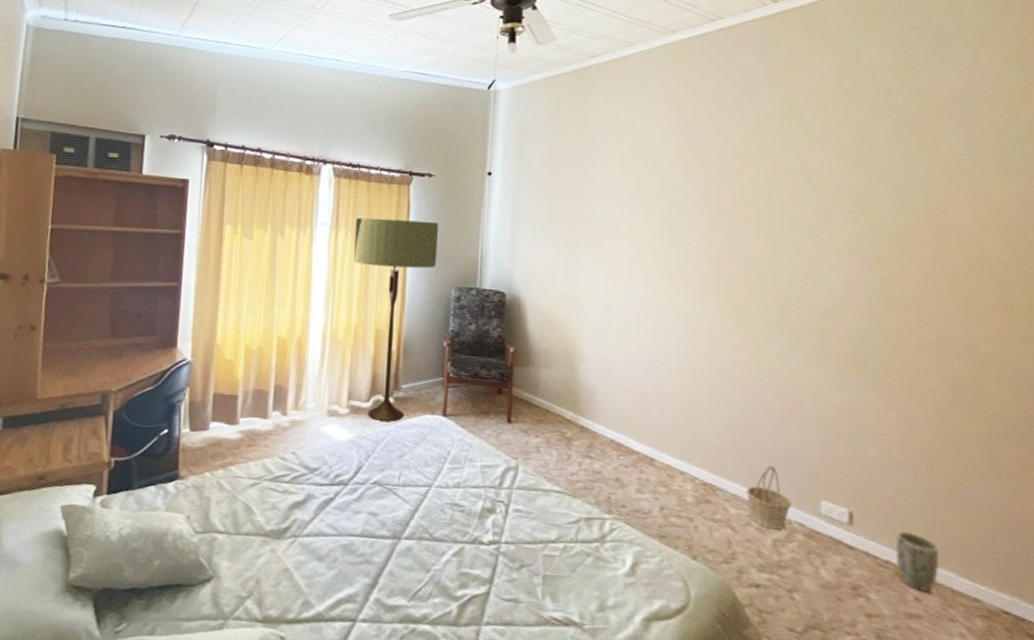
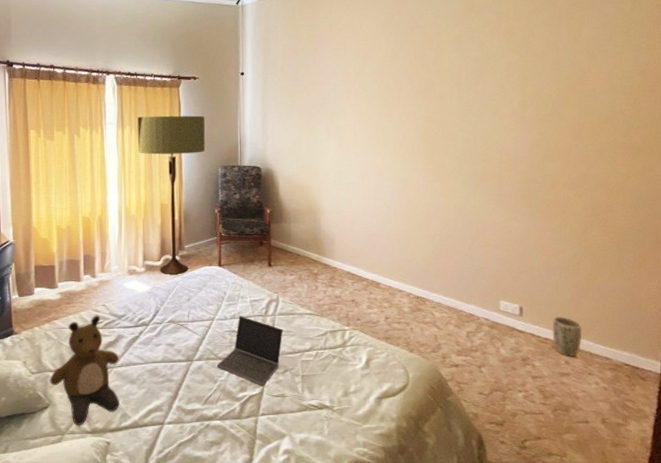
bear: none [216,464,306,610] -> present [50,315,119,425]
laptop computer: none [431,484,522,585] -> present [216,316,283,386]
basket: present [746,466,792,530] -> none [447,280,479,325]

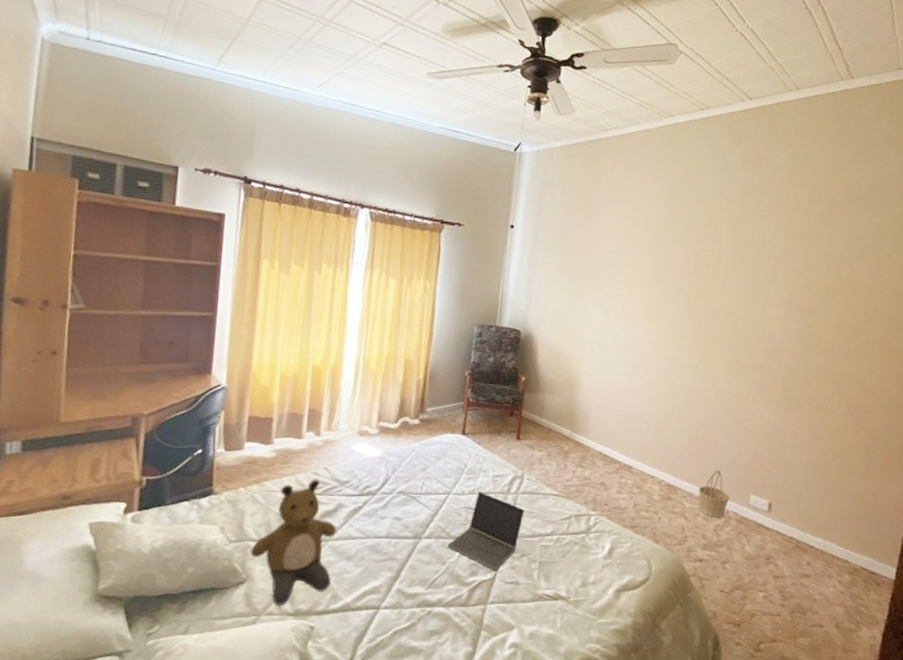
floor lamp: present [137,115,205,274] -> none [387,259,466,440]
basket: none [447,280,479,325] -> present [698,470,730,518]
plant pot: present [552,316,582,356] -> none [797,515,826,558]

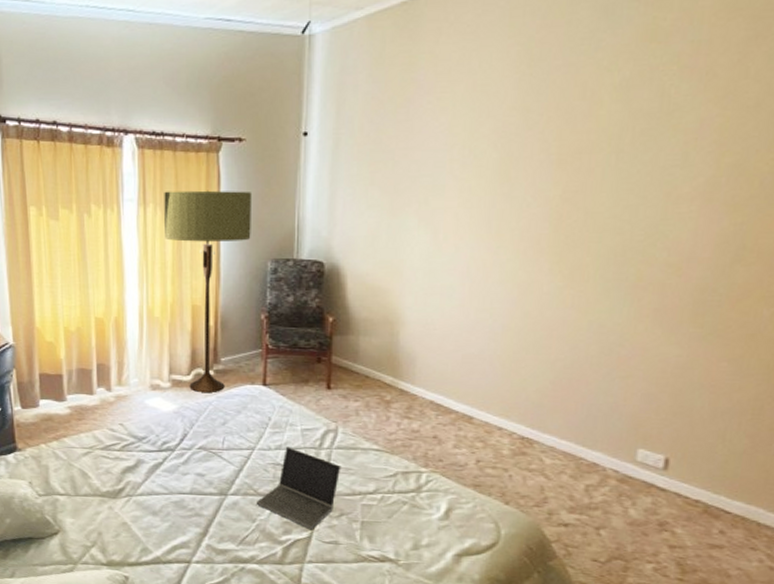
bear: present [250,479,336,606] -> none [59,435,139,556]
floor lamp: none [387,259,466,440] -> present [164,190,253,392]
basket: present [698,470,730,518] -> none [563,419,608,477]

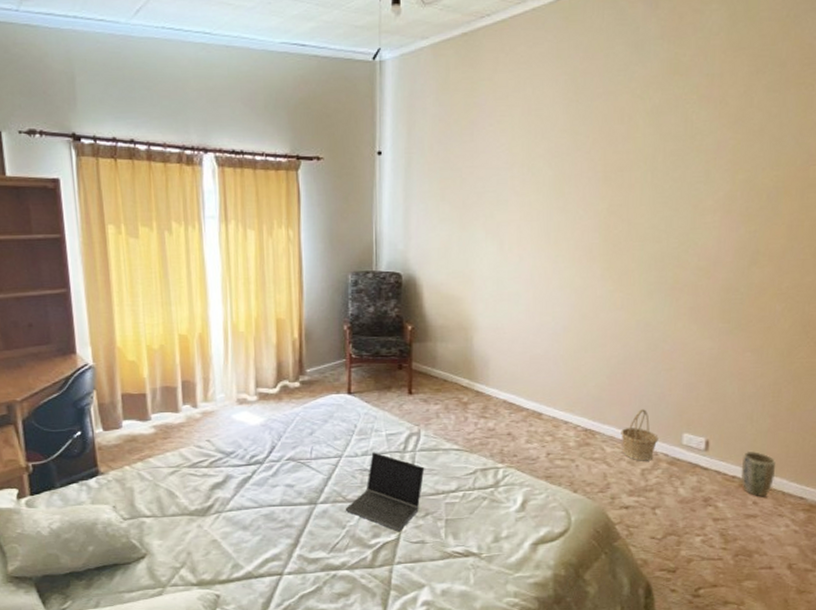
floor lamp: present [164,190,253,392] -> none [245,207,332,404]
basket: none [563,419,608,477] -> present [621,409,659,461]
plant pot: none [706,473,751,525] -> present [741,450,775,496]

